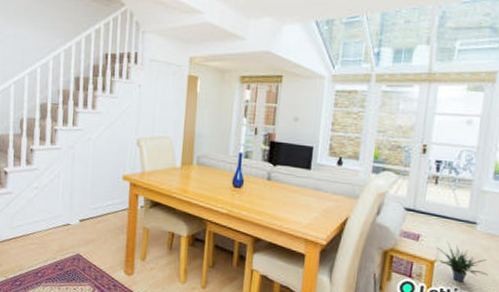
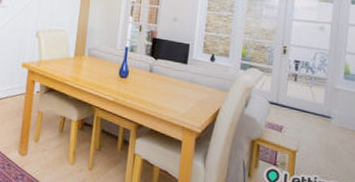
potted plant: present [437,241,488,283] -> none [298,133,343,172]

